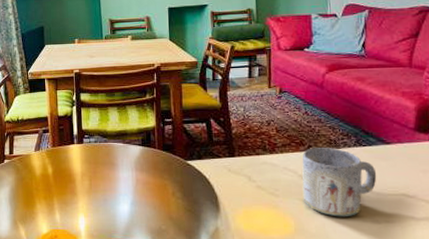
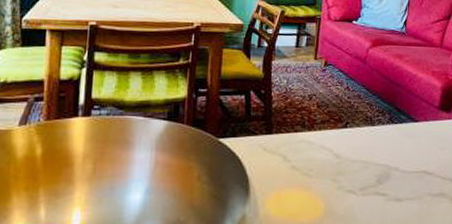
mug: present [302,148,377,217] -> none [335,125,404,197]

